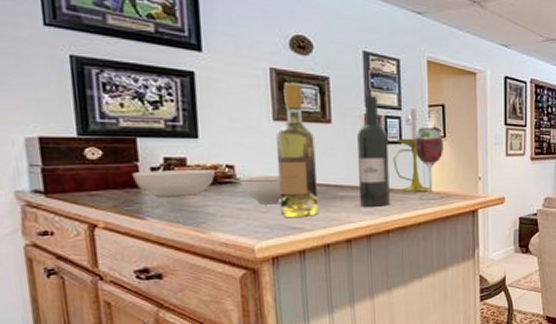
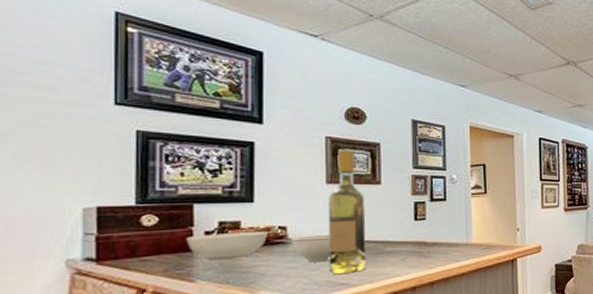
wine bottle: present [356,96,390,207] -> none [403,159,434,261]
candle: present [393,109,430,192] -> none [438,169,472,245]
wineglass: present [414,127,443,200] -> none [458,185,484,252]

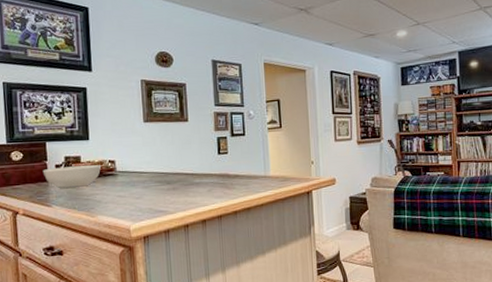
bowl: present [290,234,330,263] -> none [118,167,150,192]
bottle: present [327,150,367,274] -> none [145,91,180,202]

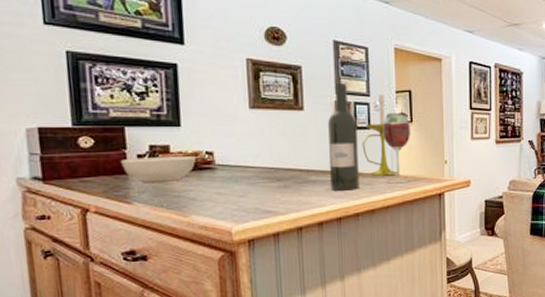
wine bottle: none [208,96,237,191] -> present [327,83,359,191]
candle: none [238,105,270,178] -> present [362,95,398,176]
wineglass: none [255,119,281,184] -> present [382,113,410,184]

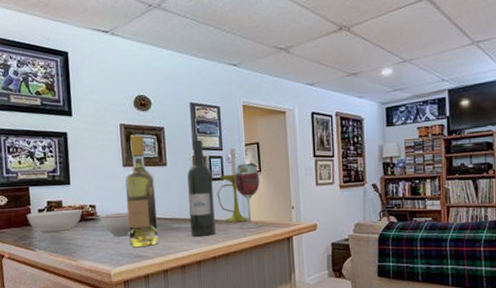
bowl: none [217,161,256,189] -> present [98,212,130,237]
bottle: none [251,73,292,201] -> present [125,135,159,247]

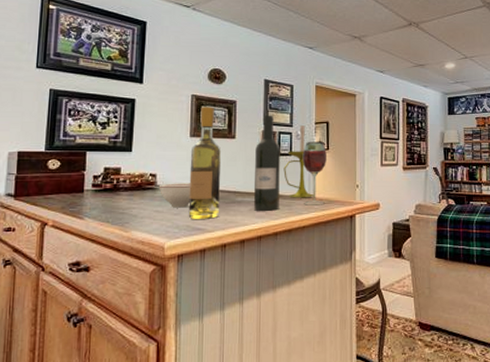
bowl: present [26,210,83,233] -> none [79,178,142,201]

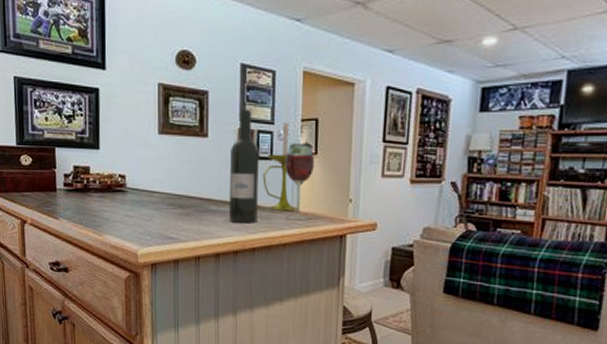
bowl: present [158,183,191,208] -> none [128,186,161,214]
bottle: present [188,107,222,219] -> none [159,98,193,228]

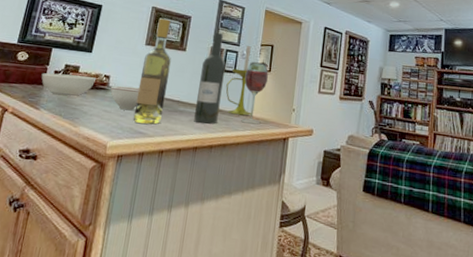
bowl: none [51,177,111,201] -> present [41,73,97,96]
bowl: none [128,186,161,214] -> present [110,85,139,111]
bottle: none [159,98,193,228] -> present [133,19,172,125]

